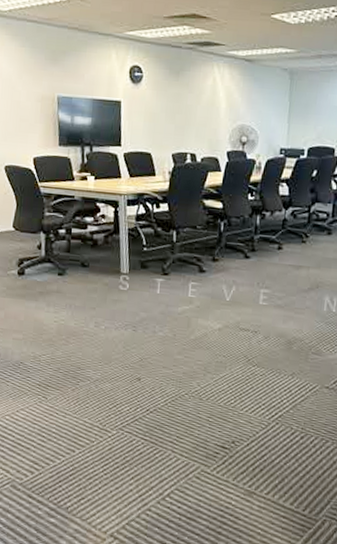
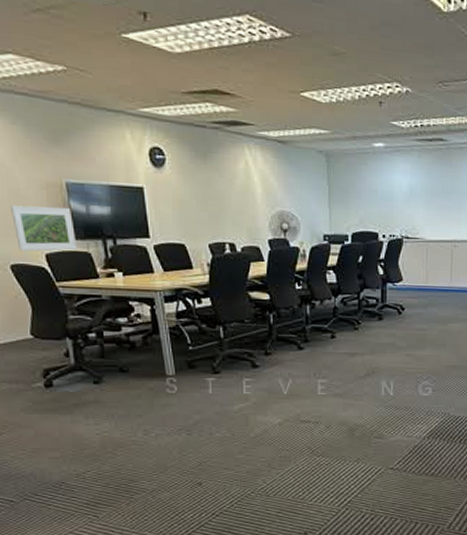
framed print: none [11,115,60,156] -> present [11,205,78,252]

